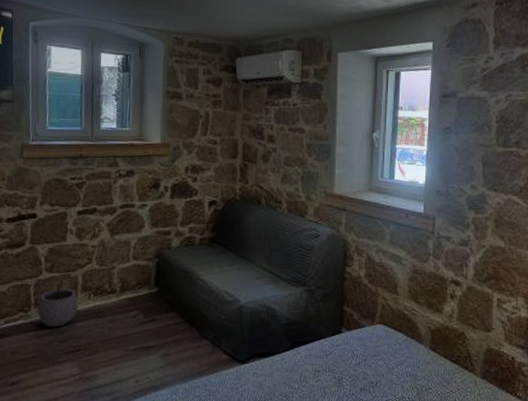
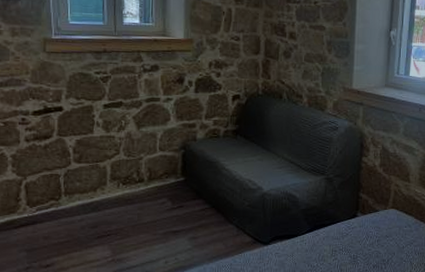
plant pot: present [37,281,79,327] -> none [68,171,108,214]

